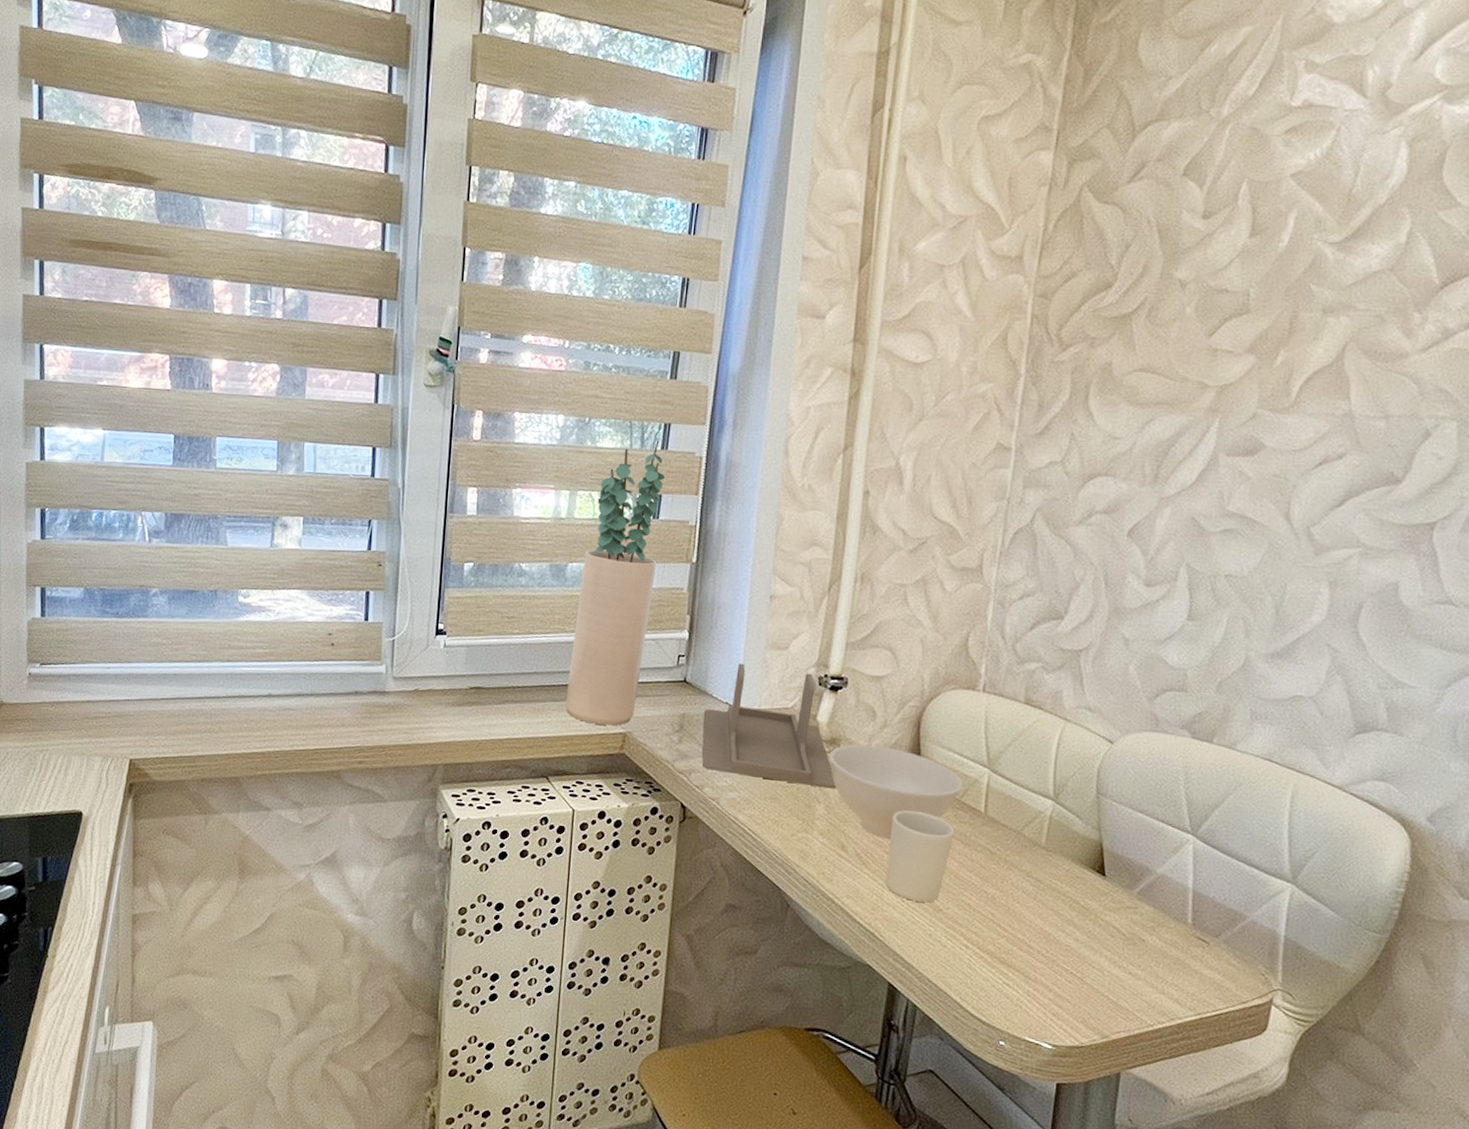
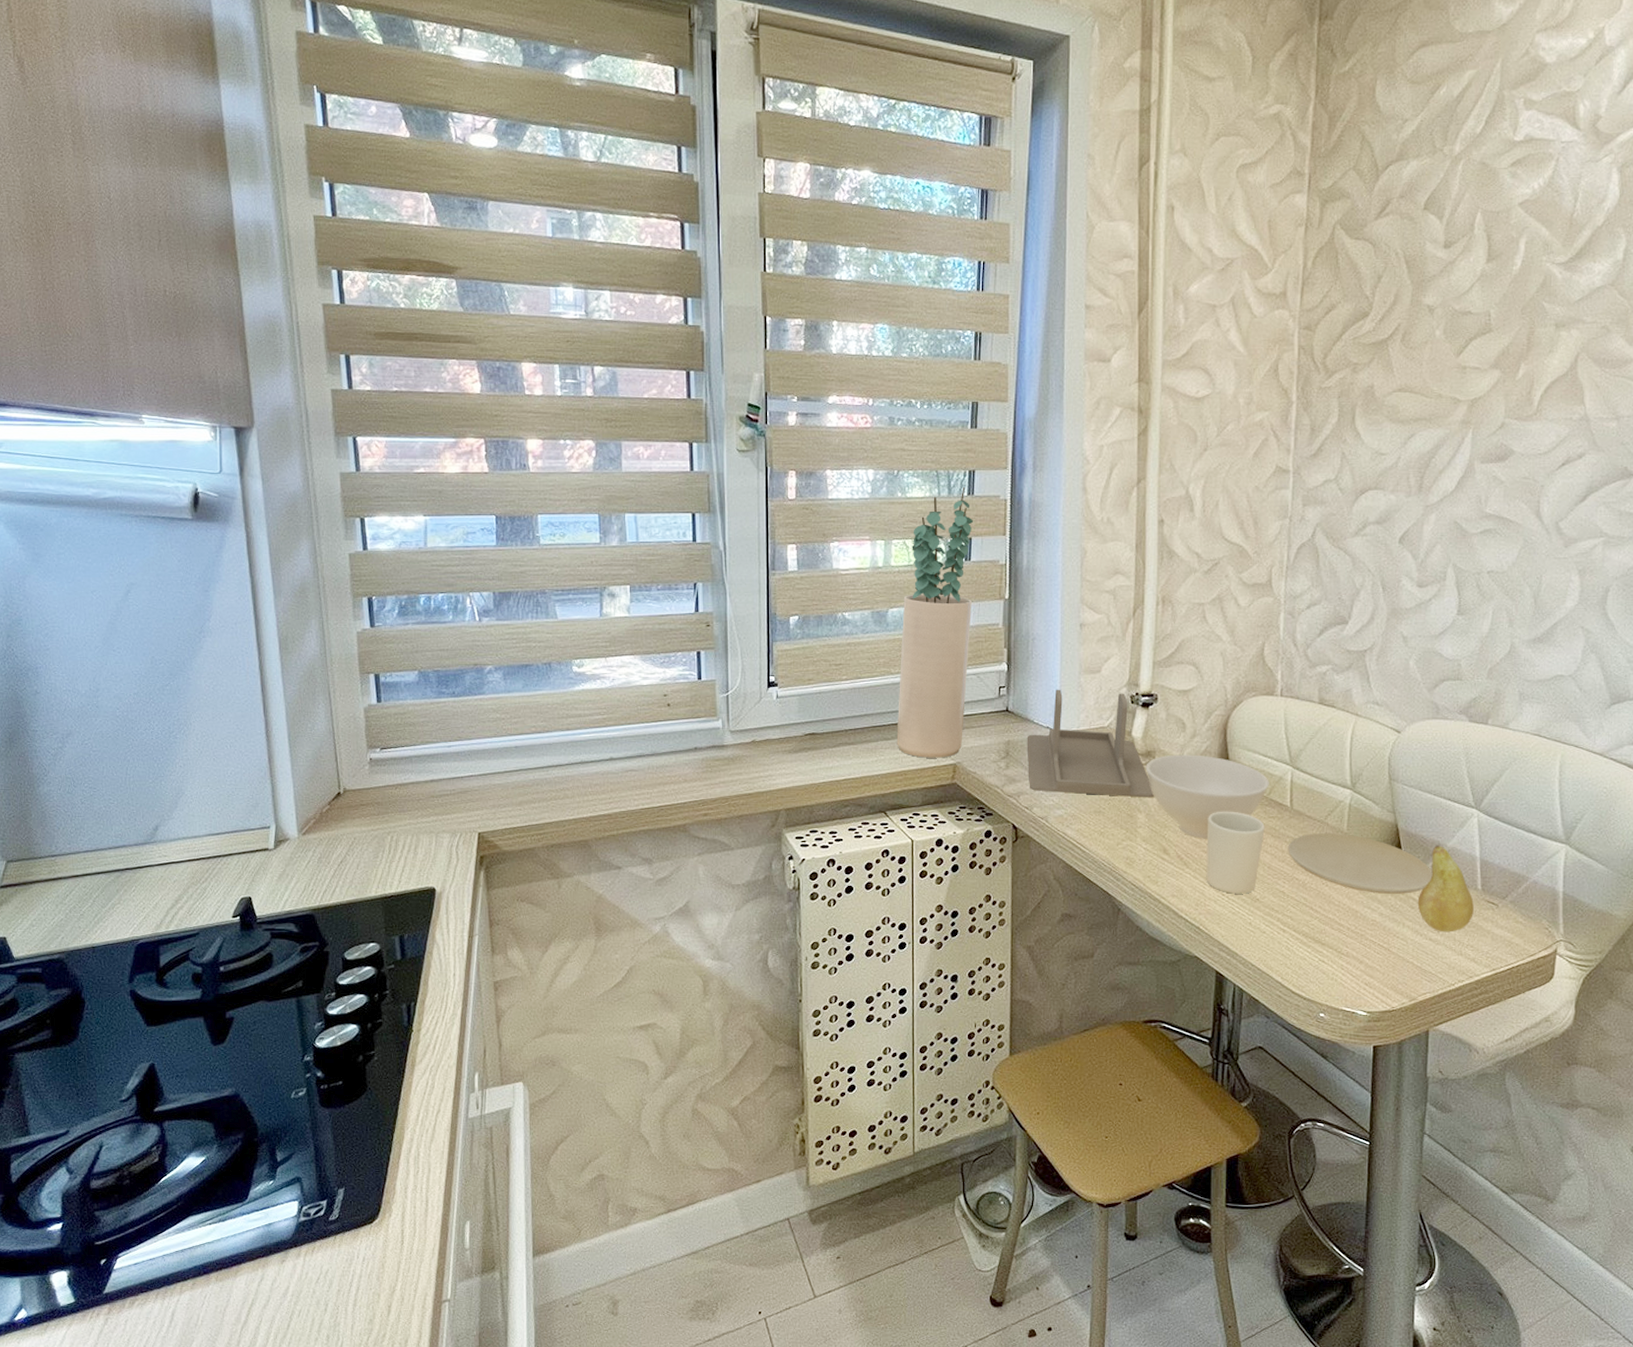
plate: none [977,844,1138,921] -> present [1288,832,1433,895]
fruit: none [1118,869,1182,968] -> present [1417,844,1474,933]

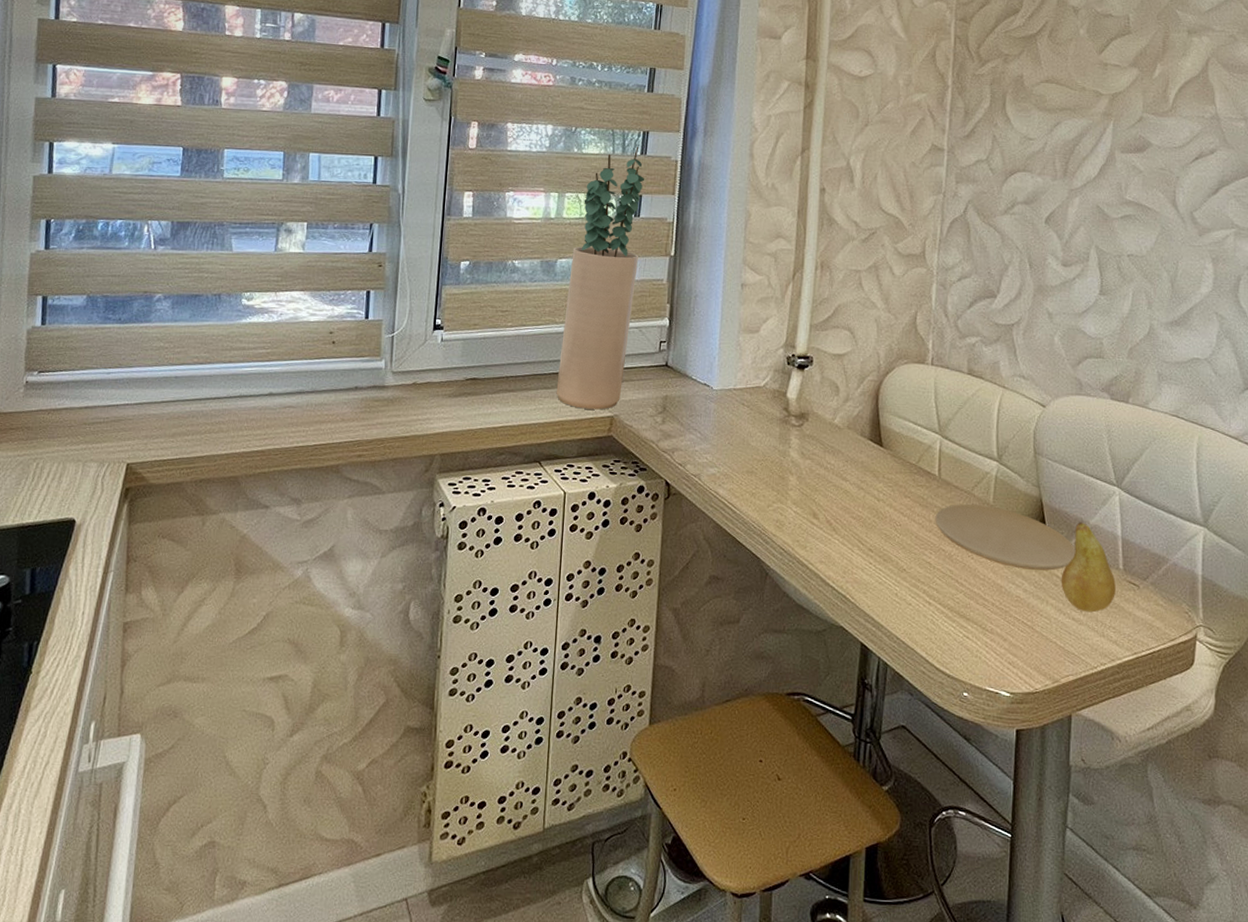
napkin holder: present [1027,689,1155,798] -> none [683,346,807,461]
bowl: present [1146,754,1269,839] -> none [799,417,918,505]
mug: present [1206,811,1265,894] -> none [854,477,913,563]

